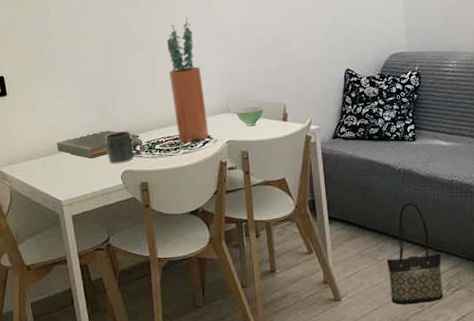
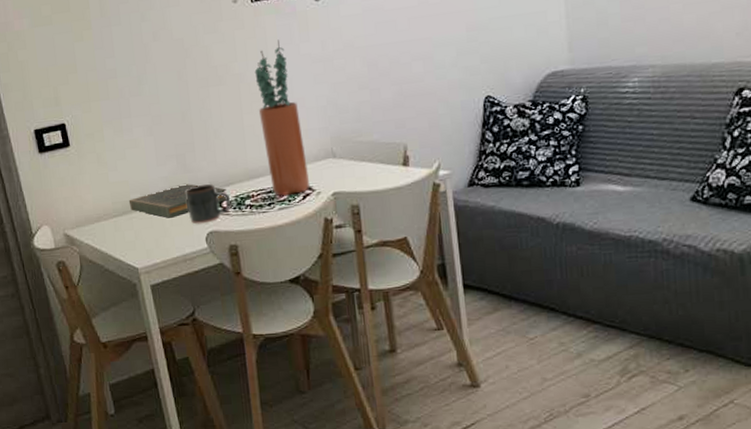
bowl: present [235,106,264,127] -> none [342,148,379,174]
tote bag: present [386,202,443,305] -> none [539,265,616,393]

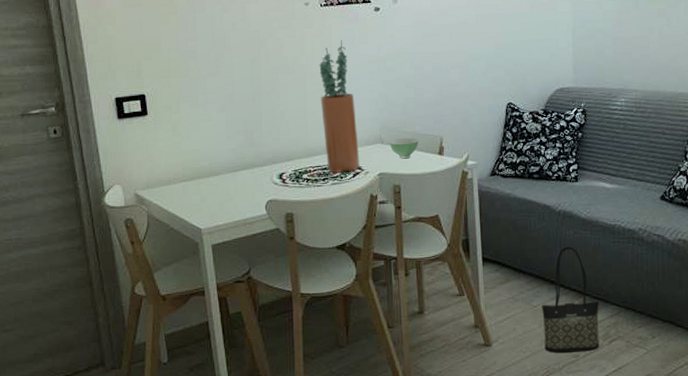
book: present [128,183,227,218] -> none [198,156,287,186]
mug: present [184,183,232,225] -> none [249,157,291,193]
bowl: none [342,148,379,174] -> present [389,138,420,159]
tote bag: none [539,265,616,393] -> present [541,246,599,353]

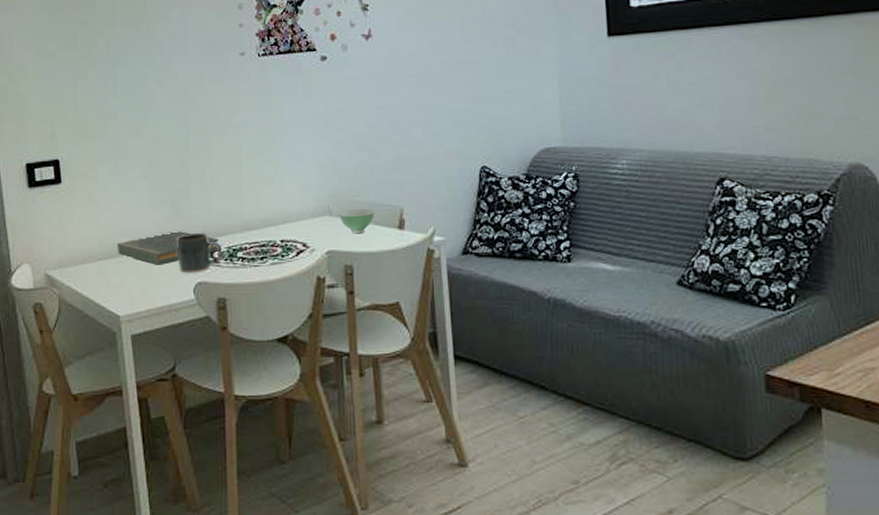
book: none [198,156,287,186] -> present [117,230,219,265]
mug: none [249,157,291,193] -> present [176,232,223,274]
vase: present [319,40,360,172] -> none [256,94,305,250]
tote bag: present [541,246,599,353] -> none [529,342,605,477]

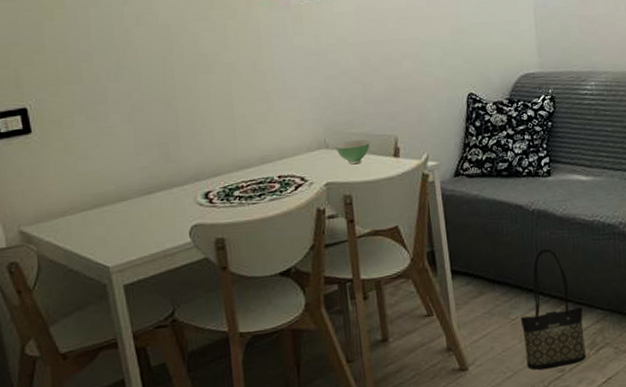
book: present [117,230,219,265] -> none [100,174,214,211]
mug: present [176,232,223,274] -> none [166,173,219,218]
tote bag: none [529,342,605,477] -> present [520,248,586,370]

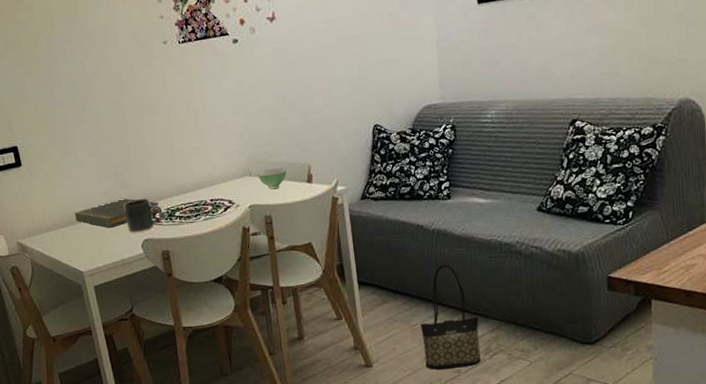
book: none [100,174,214,211] -> present [74,198,160,228]
mug: none [166,173,219,218] -> present [123,198,164,233]

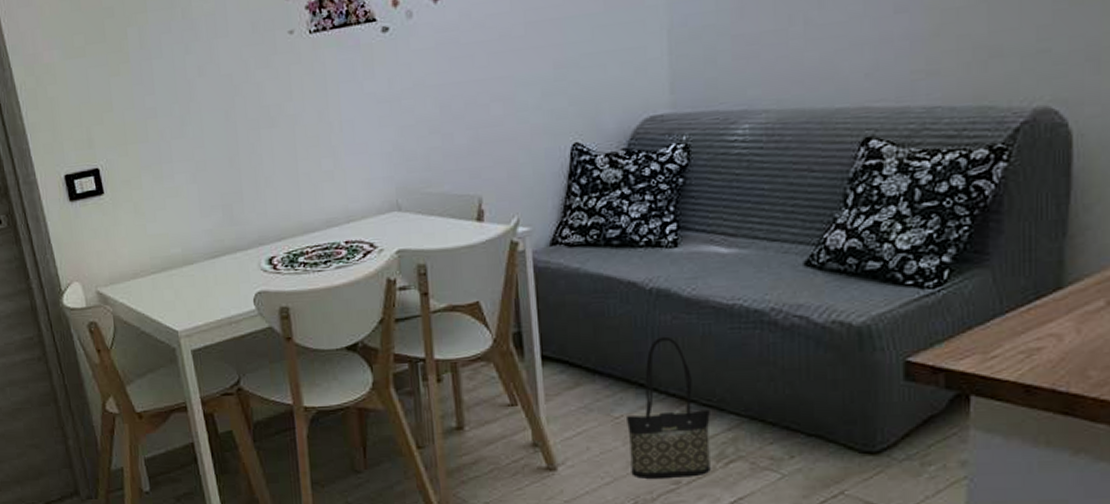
book: present [74,198,160,228] -> none [168,237,278,276]
mug: present [123,198,164,233] -> none [231,237,283,284]
bowl: present [257,168,288,190] -> none [409,201,450,230]

